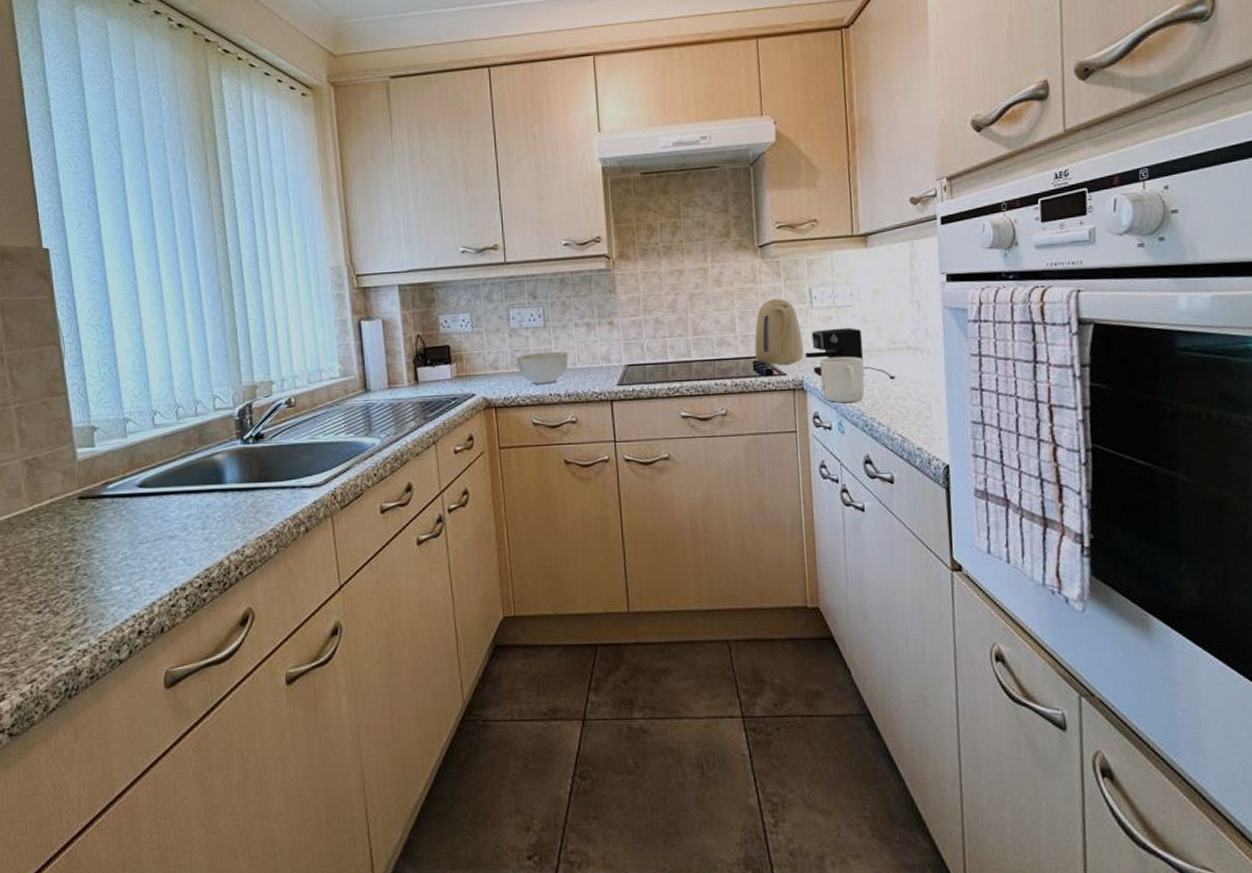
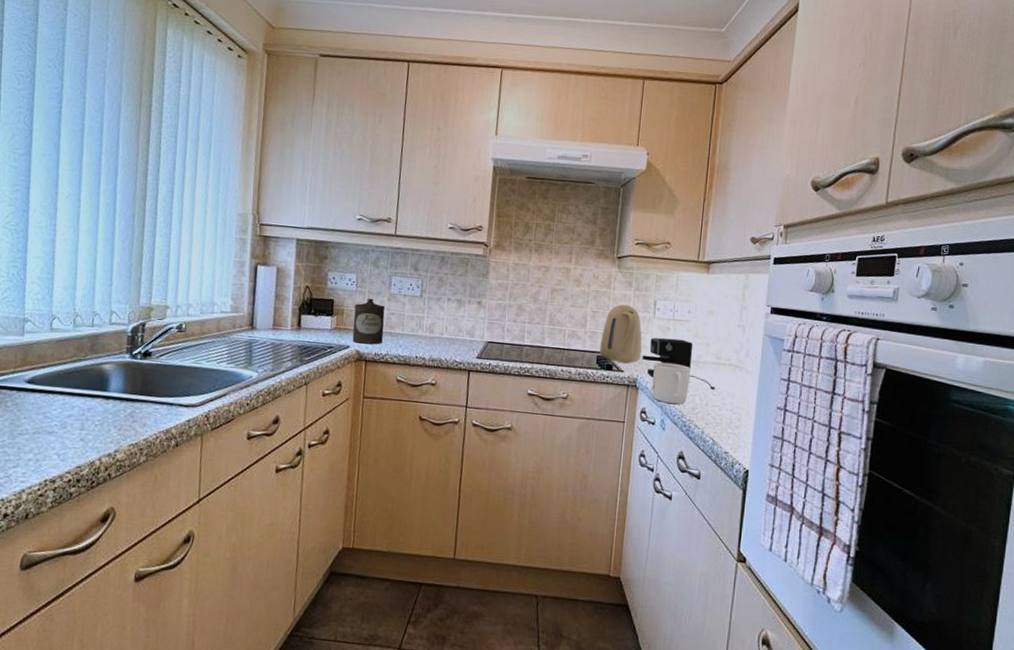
canister: none [473,337,510,389] -> present [352,298,386,345]
bowl: present [516,351,569,385] -> none [391,318,439,348]

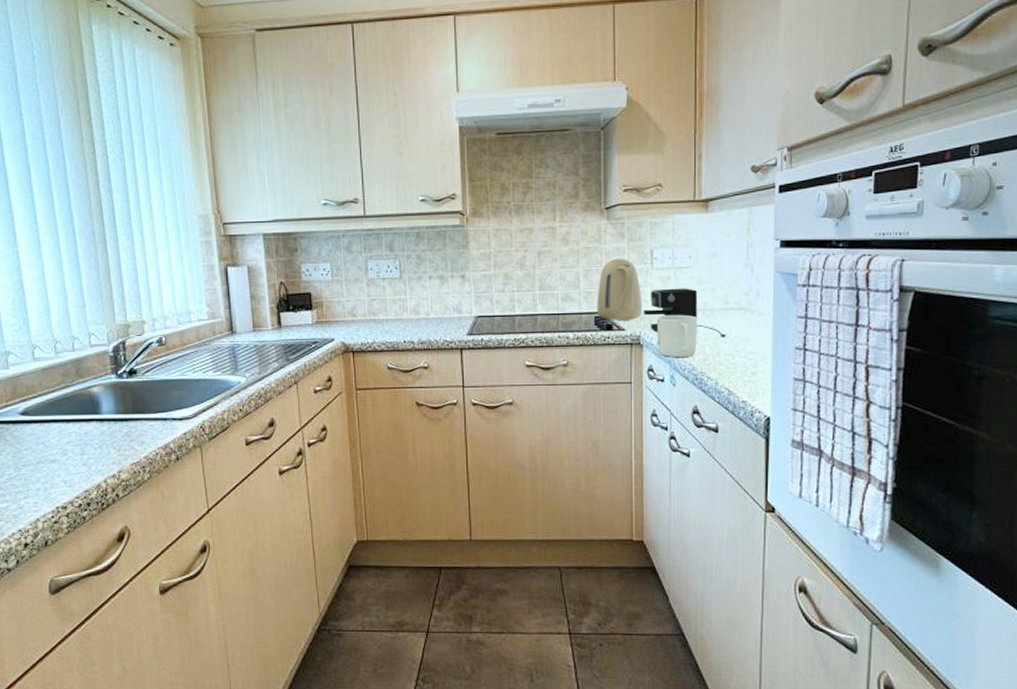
canister: present [352,298,386,345] -> none [332,286,367,335]

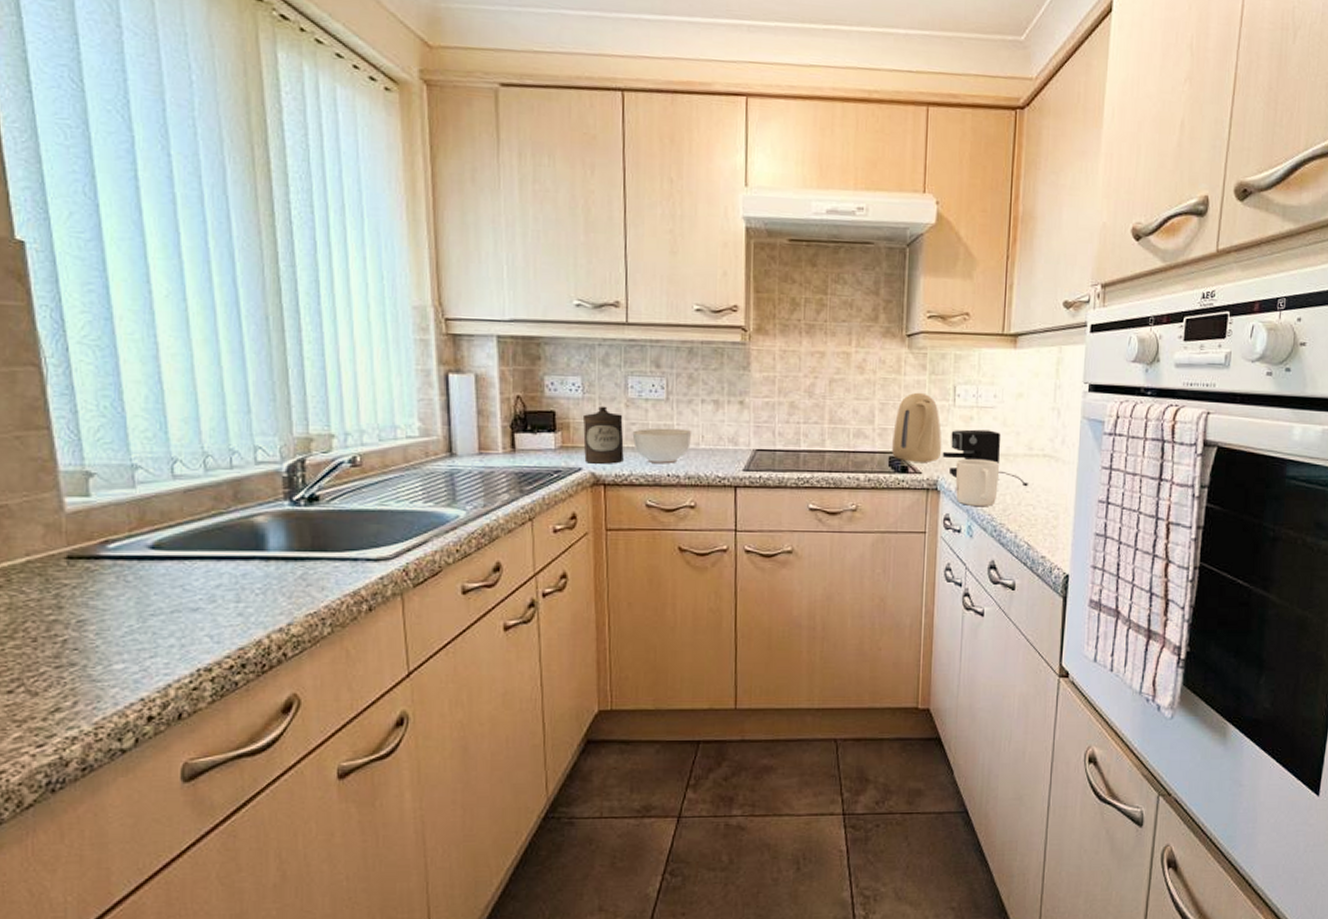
canister: none [332,286,367,335] -> present [582,406,624,464]
bowl: none [373,301,423,333] -> present [632,428,692,464]

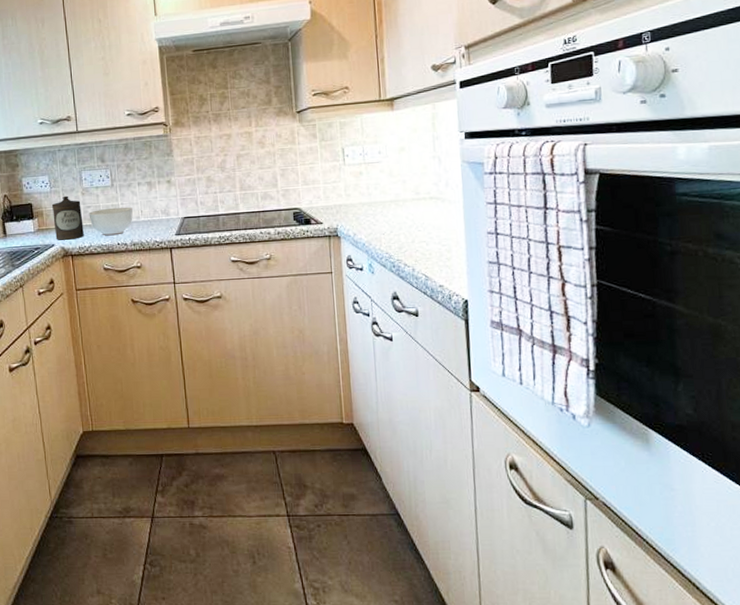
kettle: present [892,392,942,463] -> none [294,157,338,215]
coffee maker: present [942,429,1030,487] -> none [338,181,421,227]
mug: present [955,458,1000,506] -> none [351,206,392,247]

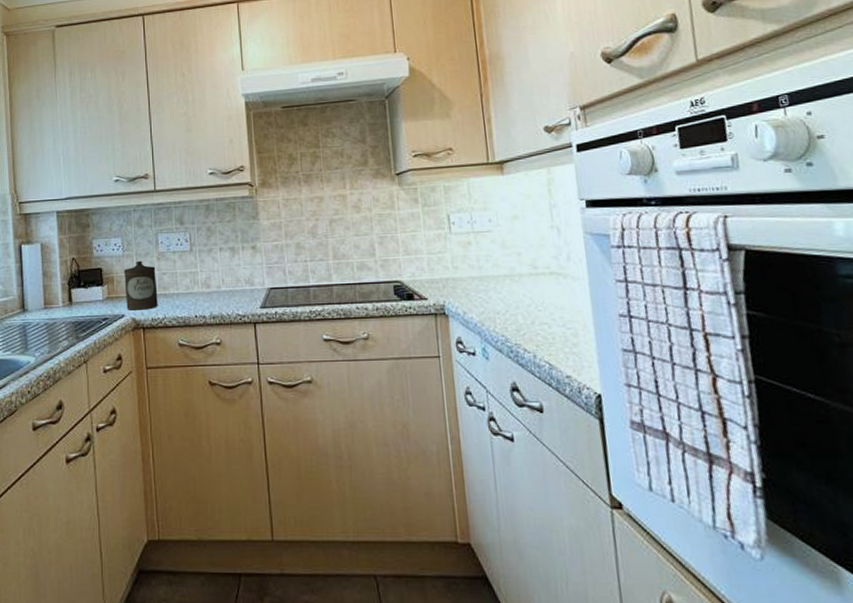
bowl: present [88,207,134,236] -> none [164,274,214,307]

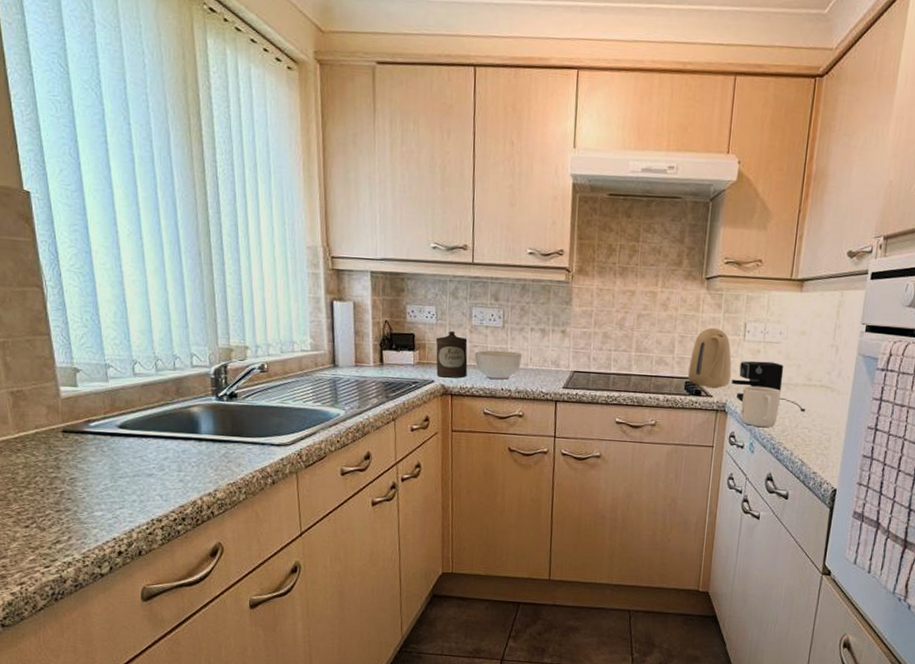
bowl: none [164,274,214,307] -> present [474,350,523,380]
kettle: none [394,224,445,289] -> present [688,327,732,388]
coffee maker: none [445,253,540,306] -> present [731,361,807,413]
mug: none [460,281,508,328] -> present [741,385,782,427]

